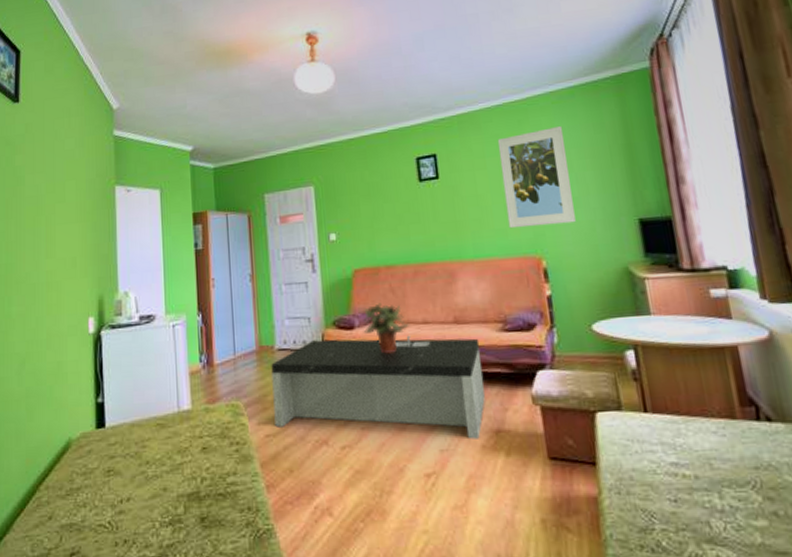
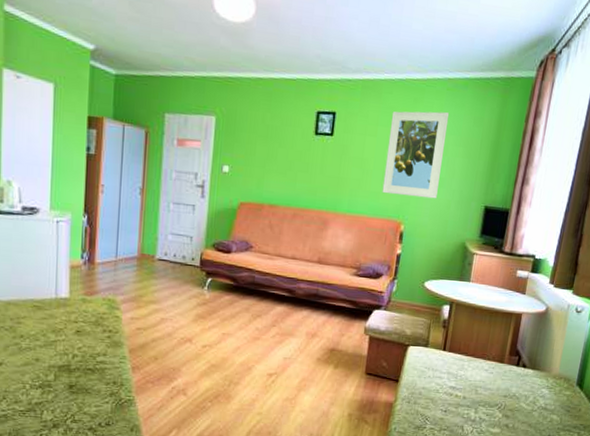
coffee table: present [271,335,485,440] -> none [147,257,335,354]
potted plant: present [363,303,411,354] -> none [238,235,281,279]

